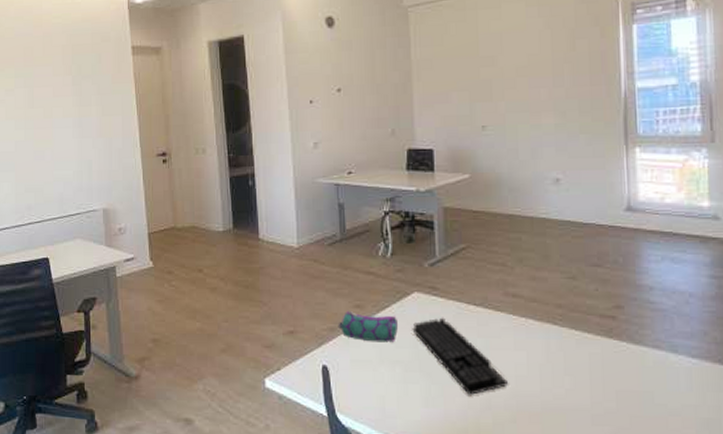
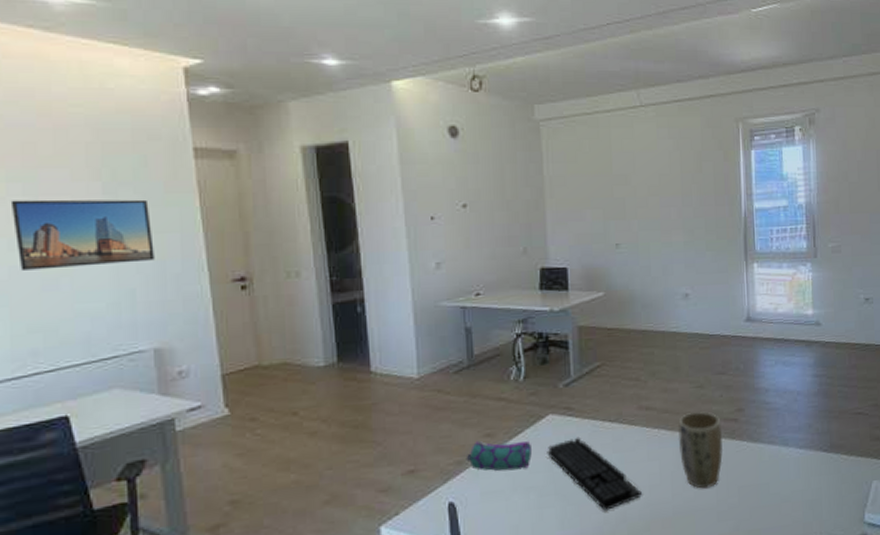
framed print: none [17,89,105,144] -> present [10,199,155,270]
plant pot: none [548,305,598,387] -> present [678,411,723,489]

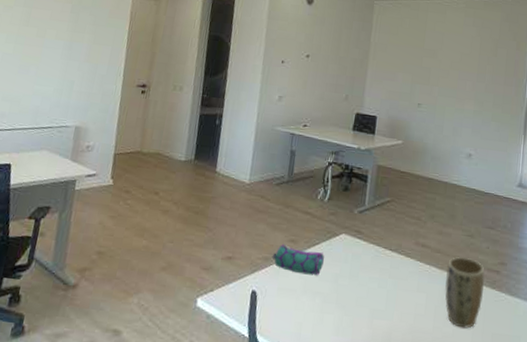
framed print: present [10,199,155,270] -> none [9,9,97,63]
keyboard: present [547,437,642,511] -> none [335,257,408,328]

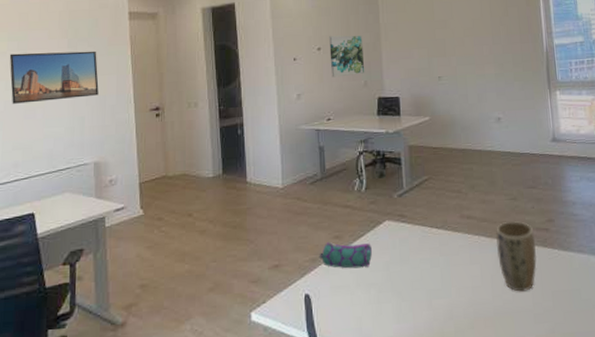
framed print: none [9,9,97,63] -> present [9,51,99,104]
wall art: none [315,45,352,88] -> present [329,35,365,78]

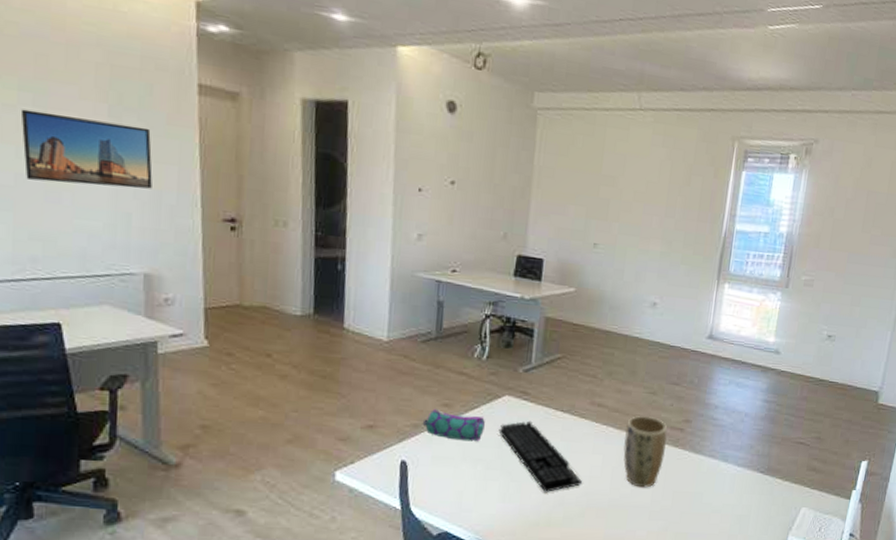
wall art: present [329,35,365,78] -> none [464,169,510,224]
keyboard: none [384,241,466,308] -> present [498,420,582,492]

